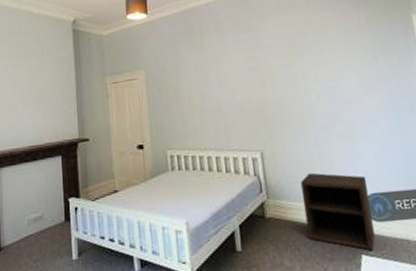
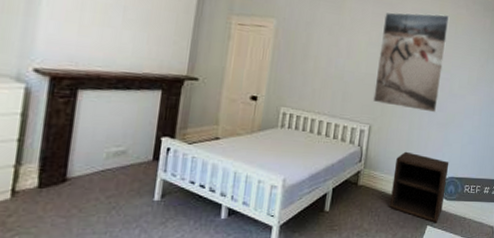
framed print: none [246,22,332,128] -> present [372,12,450,113]

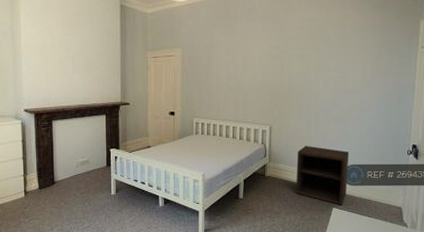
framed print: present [372,12,450,113] -> none [270,19,337,109]

